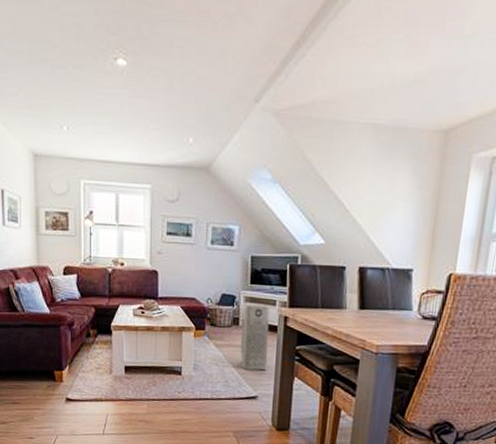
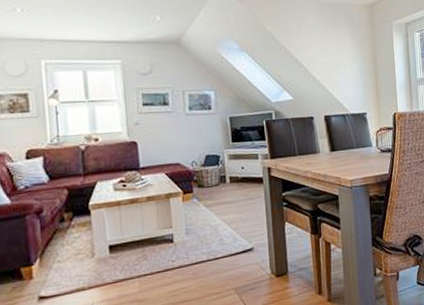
air purifier: present [240,305,270,371] -> none [228,160,259,224]

